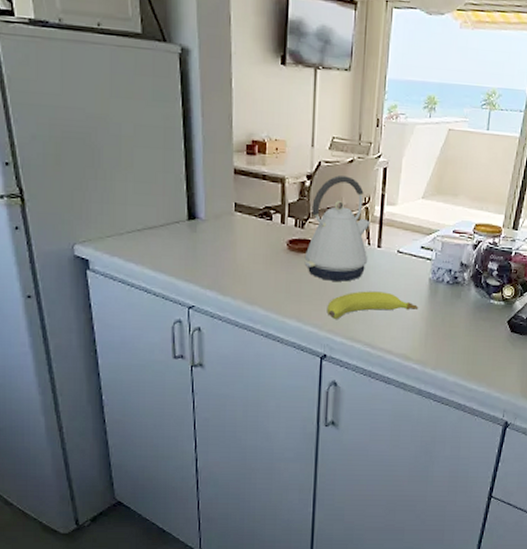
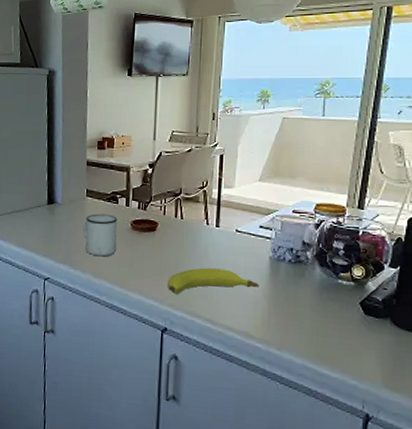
mug: none [232,232,272,281] -> present [83,214,118,257]
kettle: present [304,176,370,282] -> none [146,163,208,259]

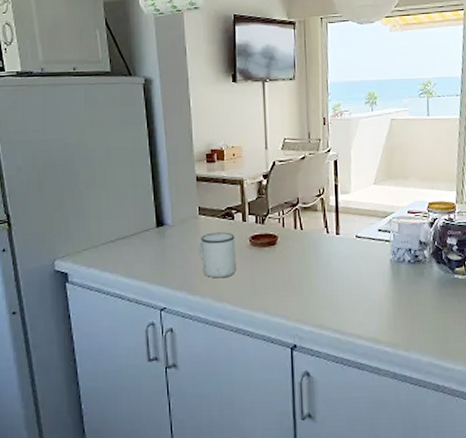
fruit: present [167,267,260,294] -> none [293,277,383,308]

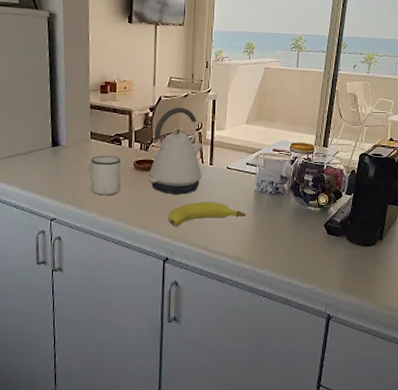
kettle: none [267,172,327,271] -> present [148,107,203,194]
fruit: none [293,277,383,308] -> present [168,202,247,227]

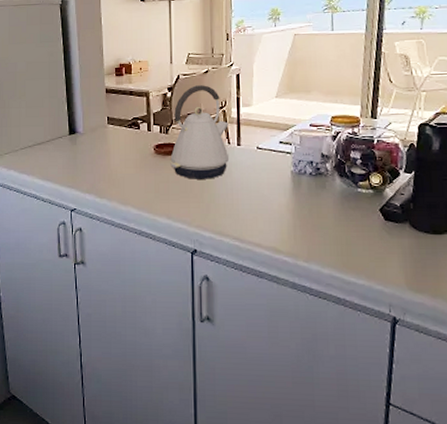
mug: present [88,155,121,196] -> none [106,140,141,184]
fruit: present [168,202,247,227] -> none [194,187,284,215]

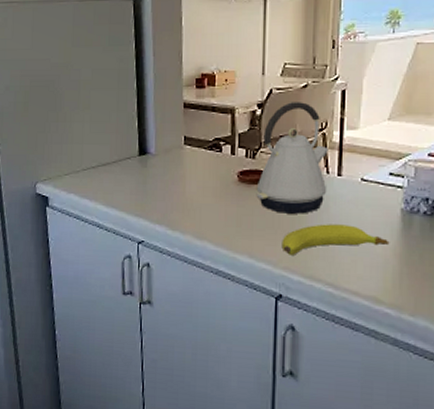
fruit: none [194,187,284,215] -> present [281,224,390,255]

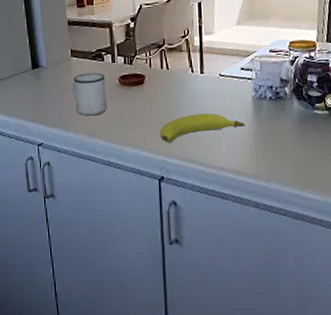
mug: none [181,165,222,215] -> present [71,72,107,116]
kettle: present [256,102,328,214] -> none [135,14,192,109]

